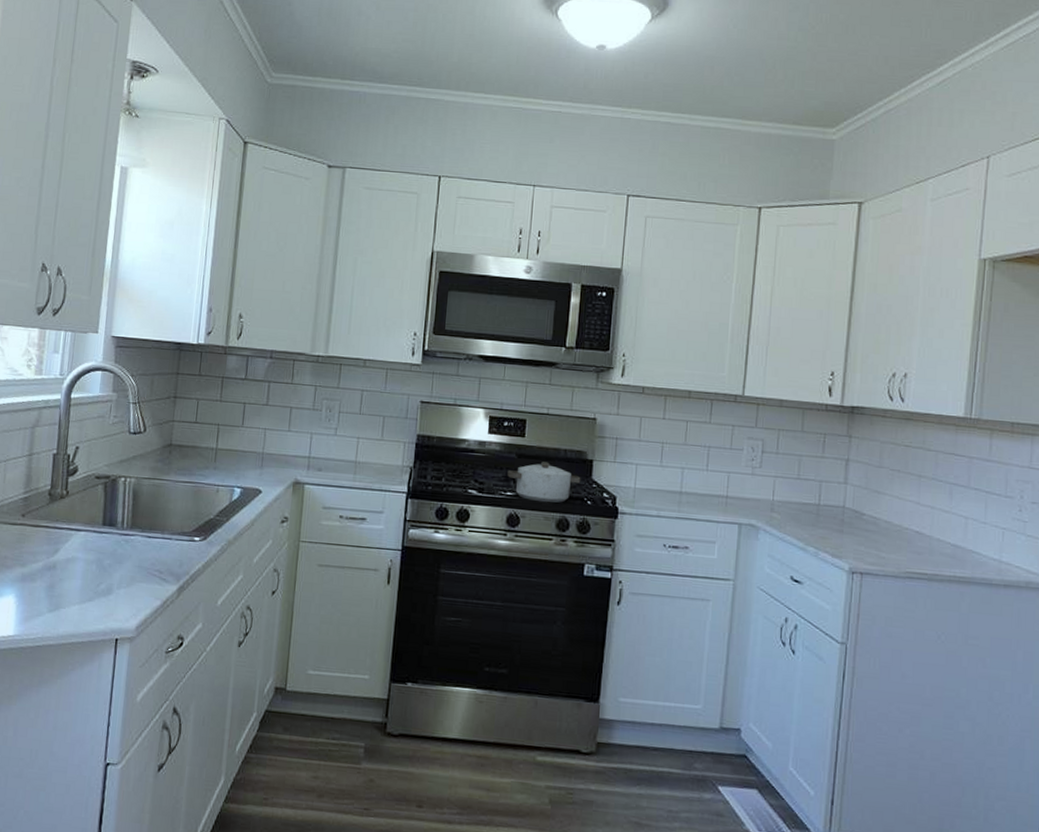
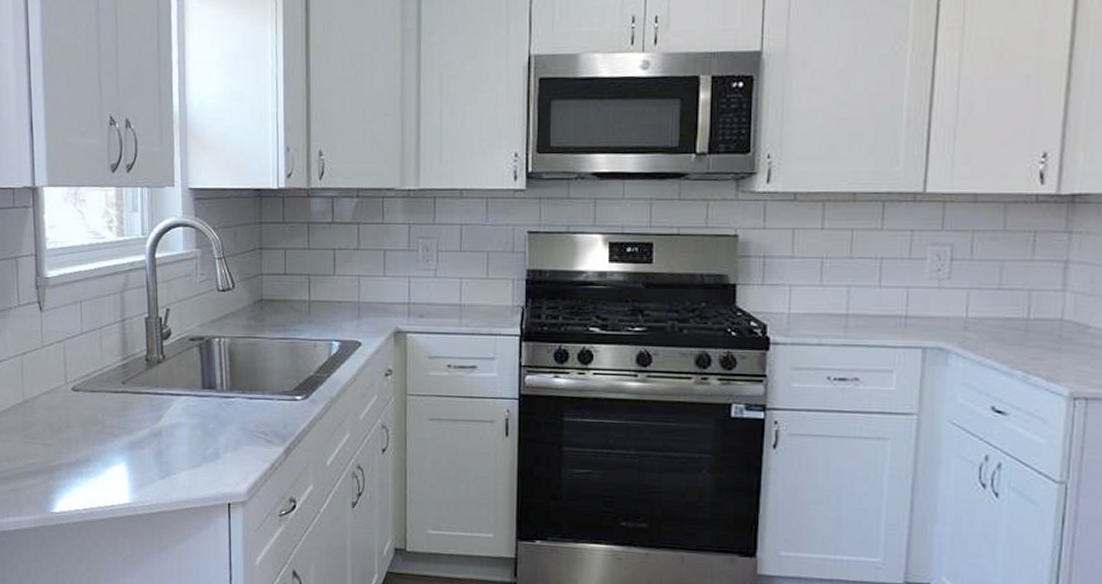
cooking pot: present [507,462,581,503] -> none [634,290,723,337]

